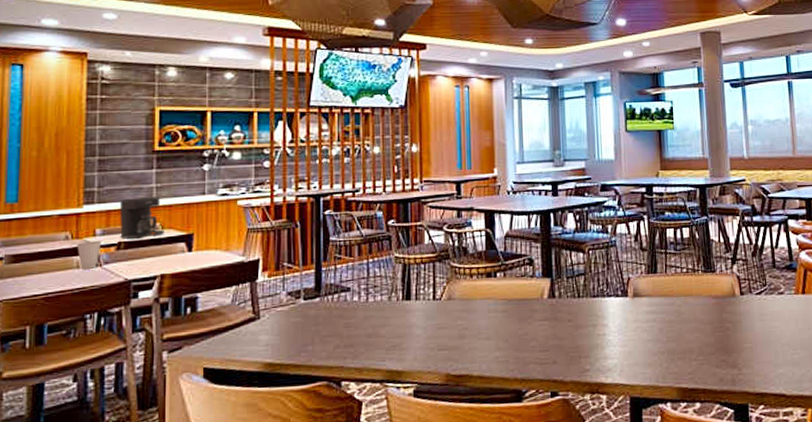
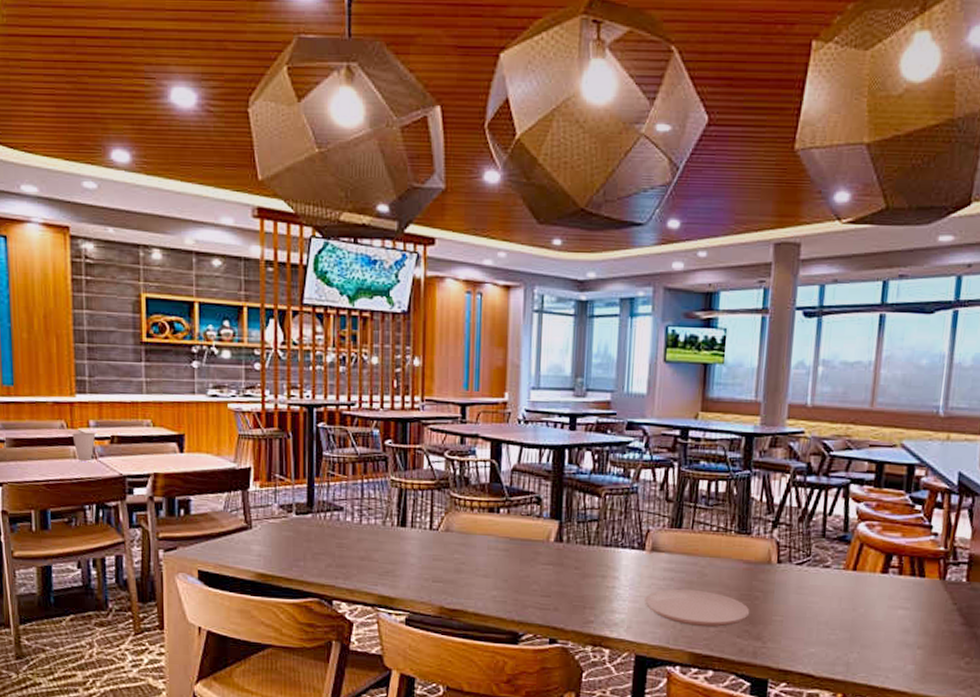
coffee maker: present [119,197,164,239] -> none [111,391,156,435]
plate: none [633,327,724,362] -> present [645,588,750,627]

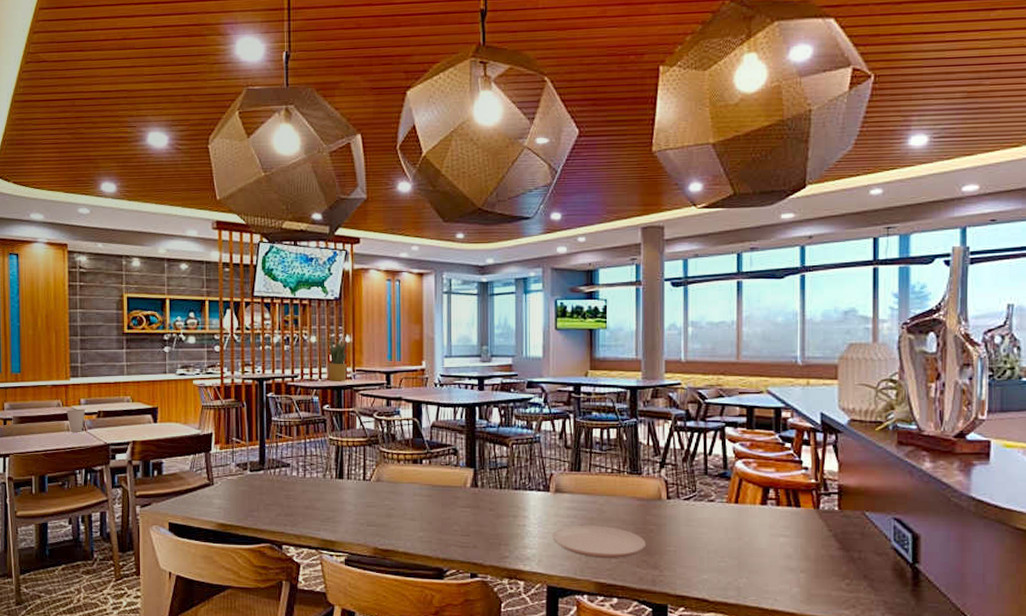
planter: none [392,362,416,413] -> present [328,339,348,381]

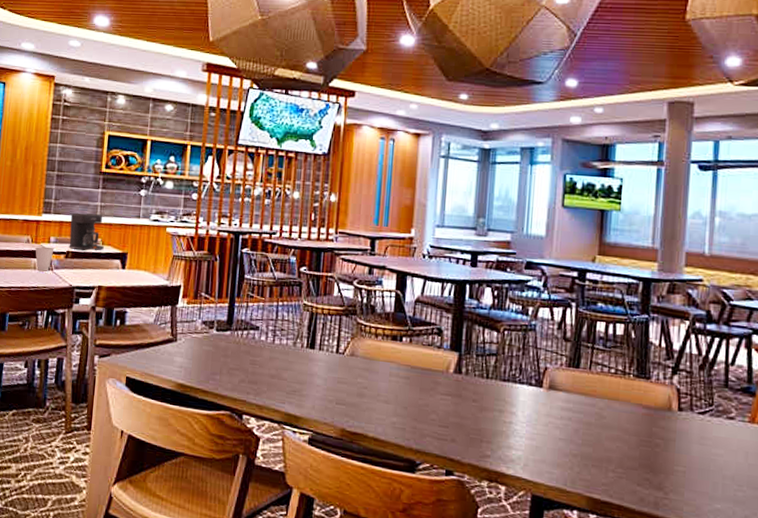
coffee maker: none [98,374,134,410] -> present [69,213,104,252]
planter: present [328,339,348,381] -> none [308,197,332,243]
plate: present [552,525,646,558] -> none [542,429,651,473]

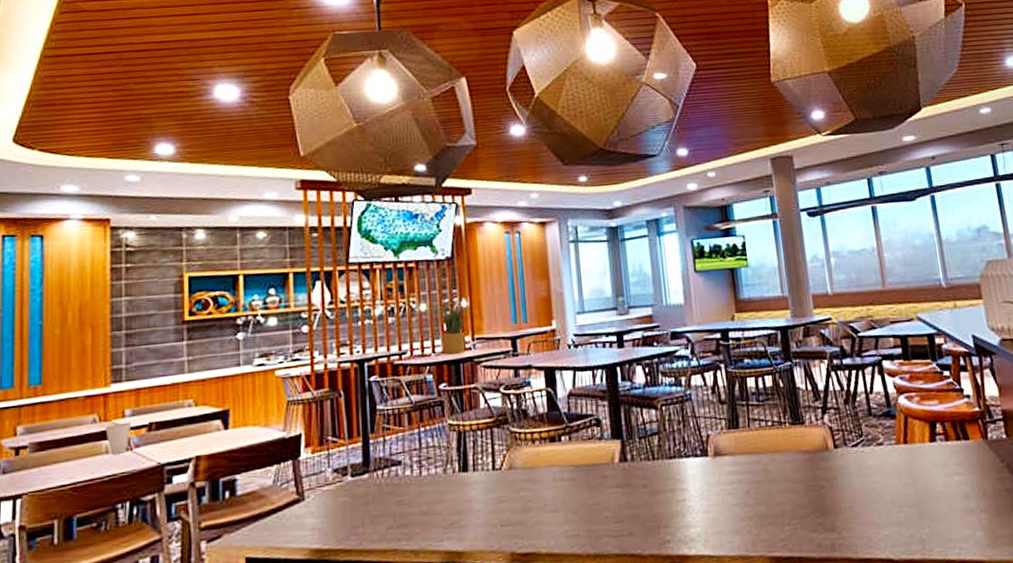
coffee maker: present [69,213,104,252] -> none [149,371,198,419]
planter: none [308,197,332,243] -> present [441,305,466,355]

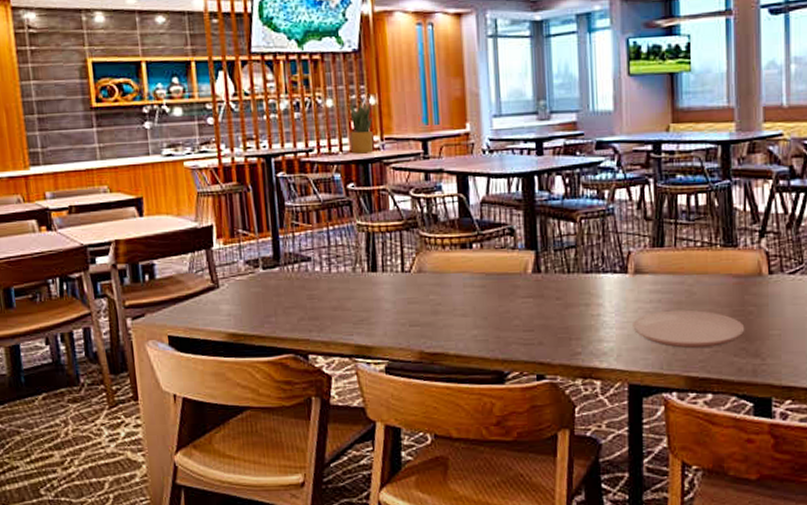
cup: present [105,422,132,456] -> none [29,204,53,235]
plate: none [716,488,820,528] -> present [633,309,745,348]

